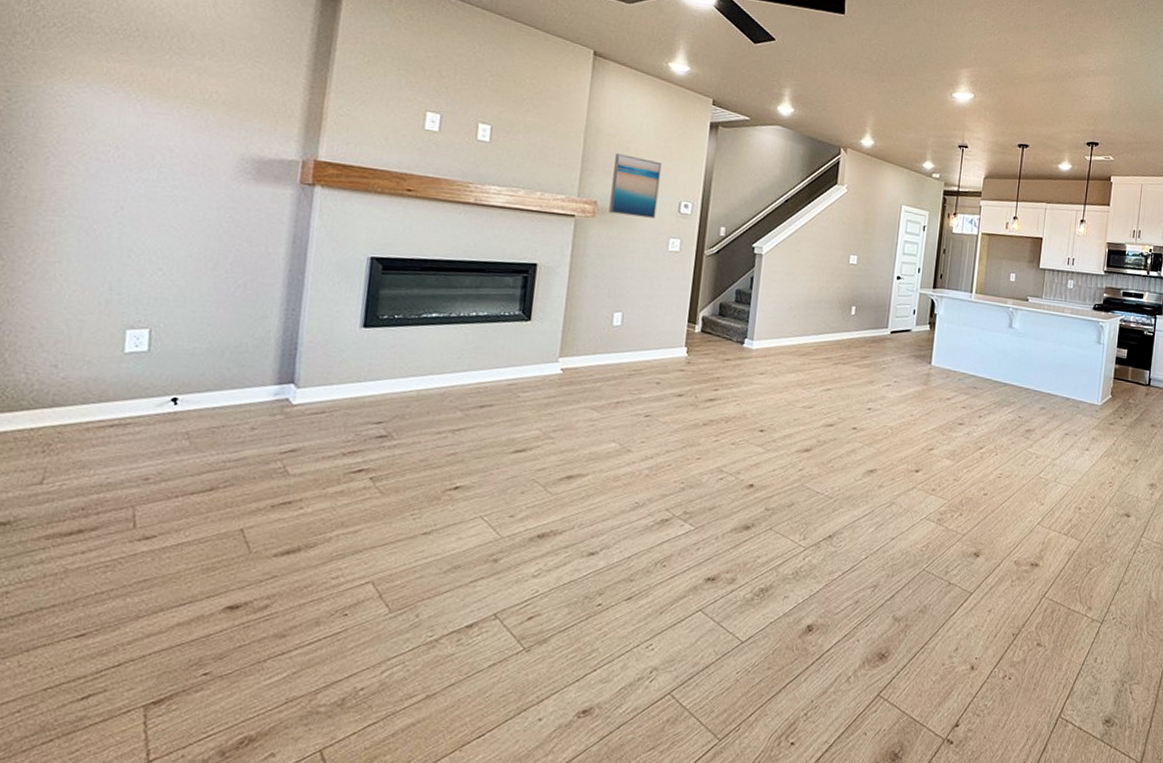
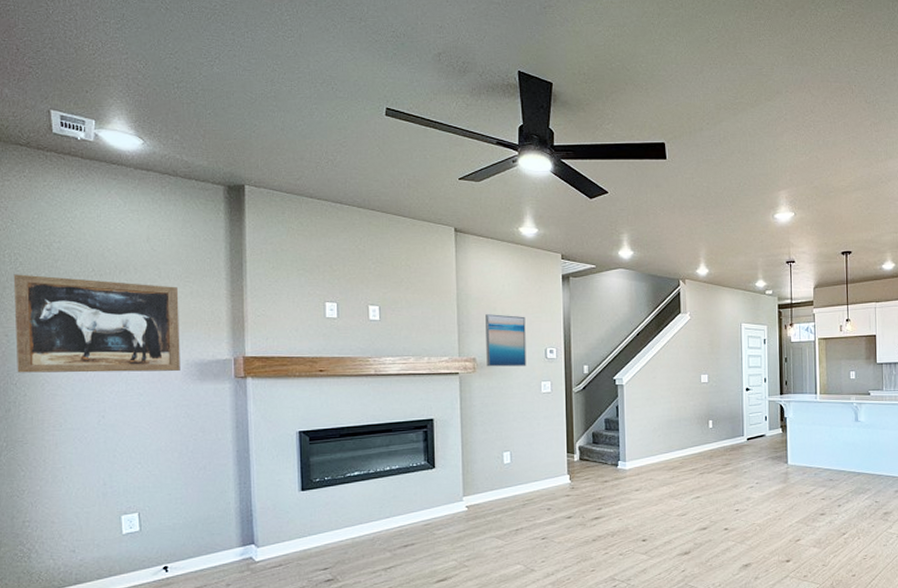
wall art: none [15,18,244,167] -> present [13,274,180,373]

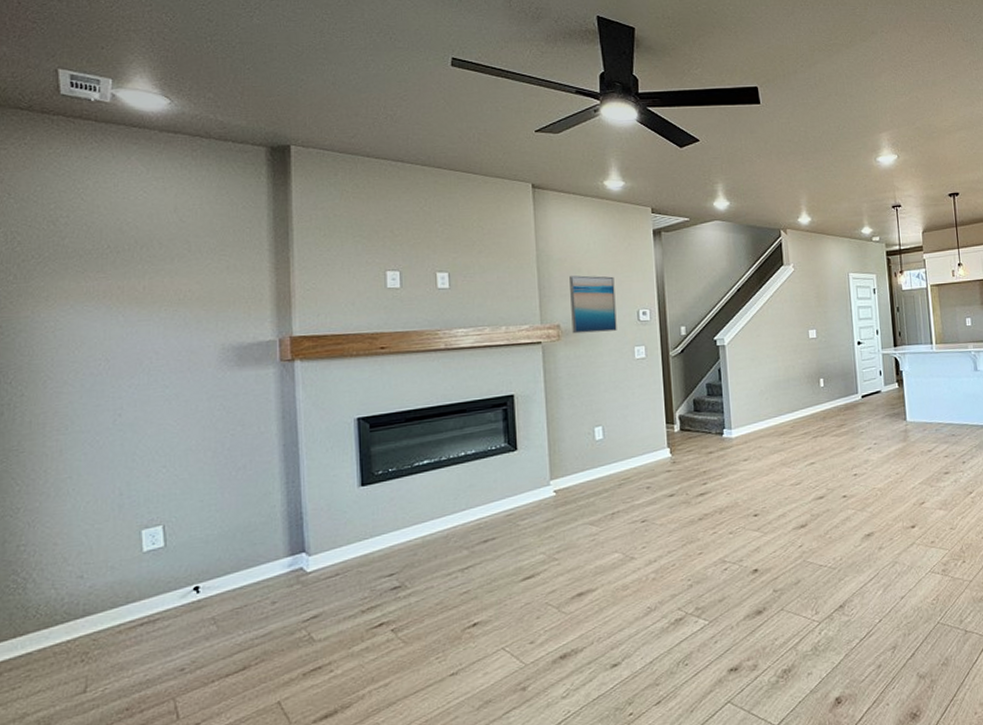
wall art: present [13,274,180,373] -> none [9,255,215,370]

